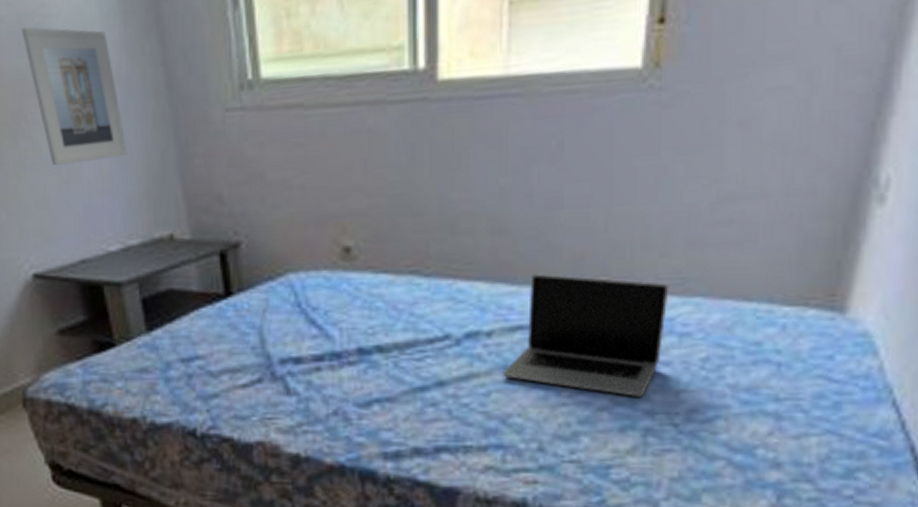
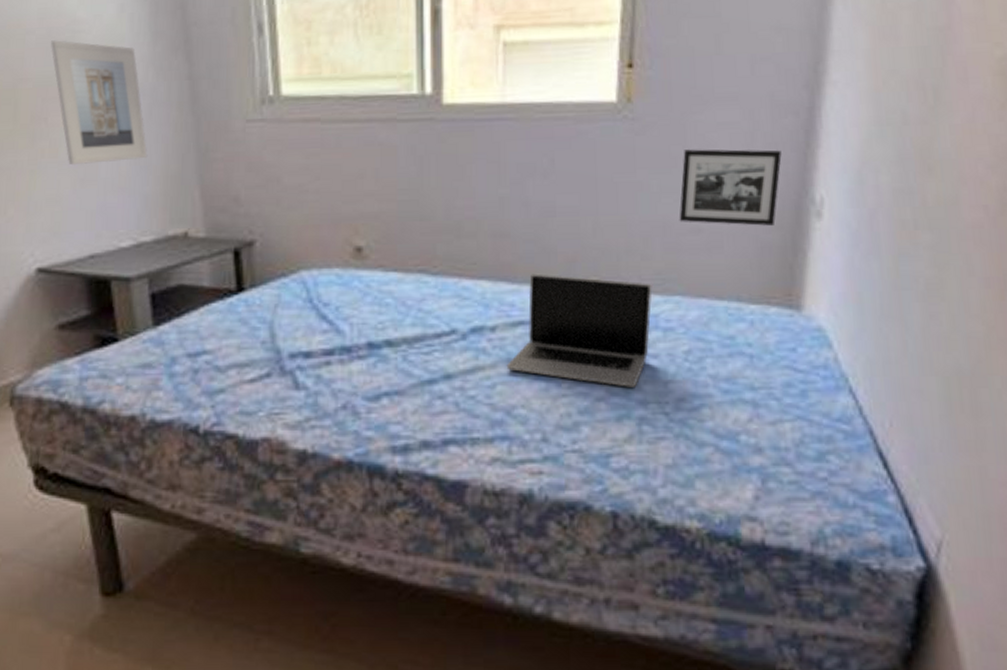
picture frame: none [707,120,843,215] -> present [679,149,782,226]

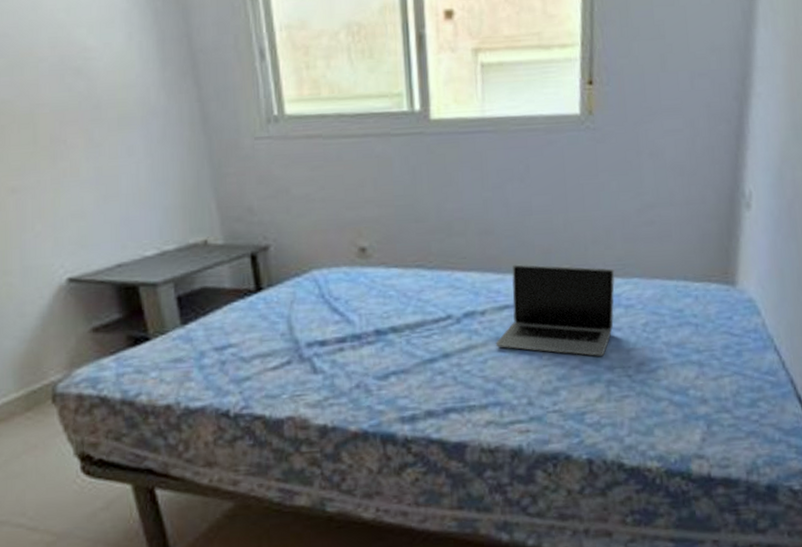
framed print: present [51,40,148,165] -> none [64,67,165,183]
picture frame: present [679,149,782,226] -> none [635,152,718,217]

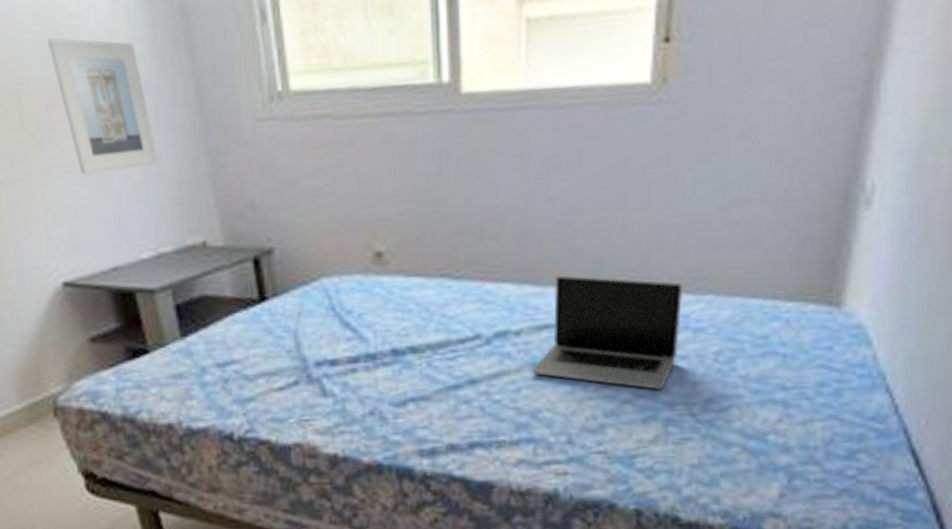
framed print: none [64,67,165,183] -> present [48,38,159,174]

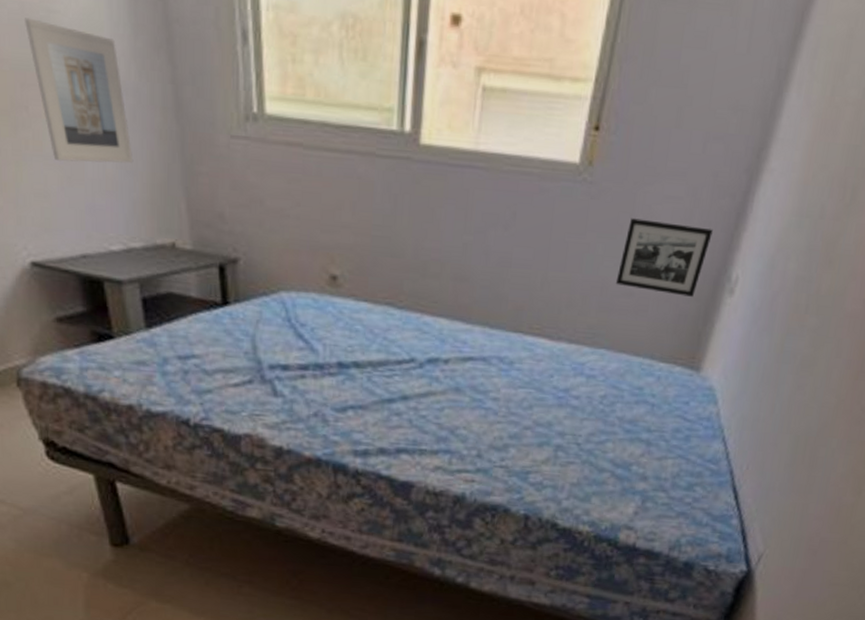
laptop: present [531,275,683,389] -> none [454,317,584,421]
picture frame: none [714,131,832,218] -> present [615,218,713,297]

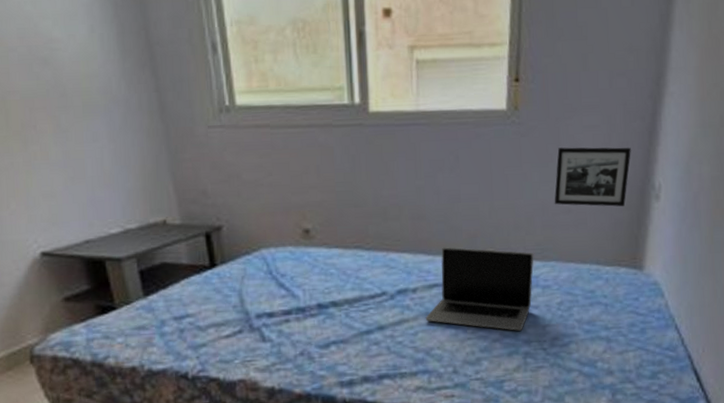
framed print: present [25,18,134,164] -> none [32,57,127,166]
laptop: none [454,317,584,421] -> present [425,247,534,331]

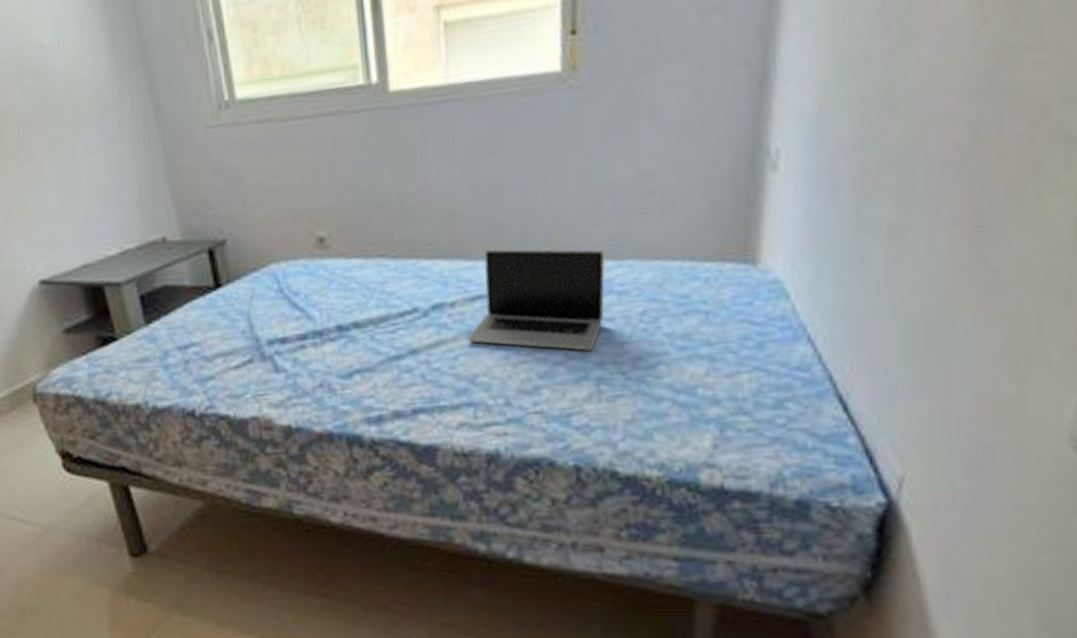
picture frame: present [554,147,631,207] -> none [629,104,734,187]

